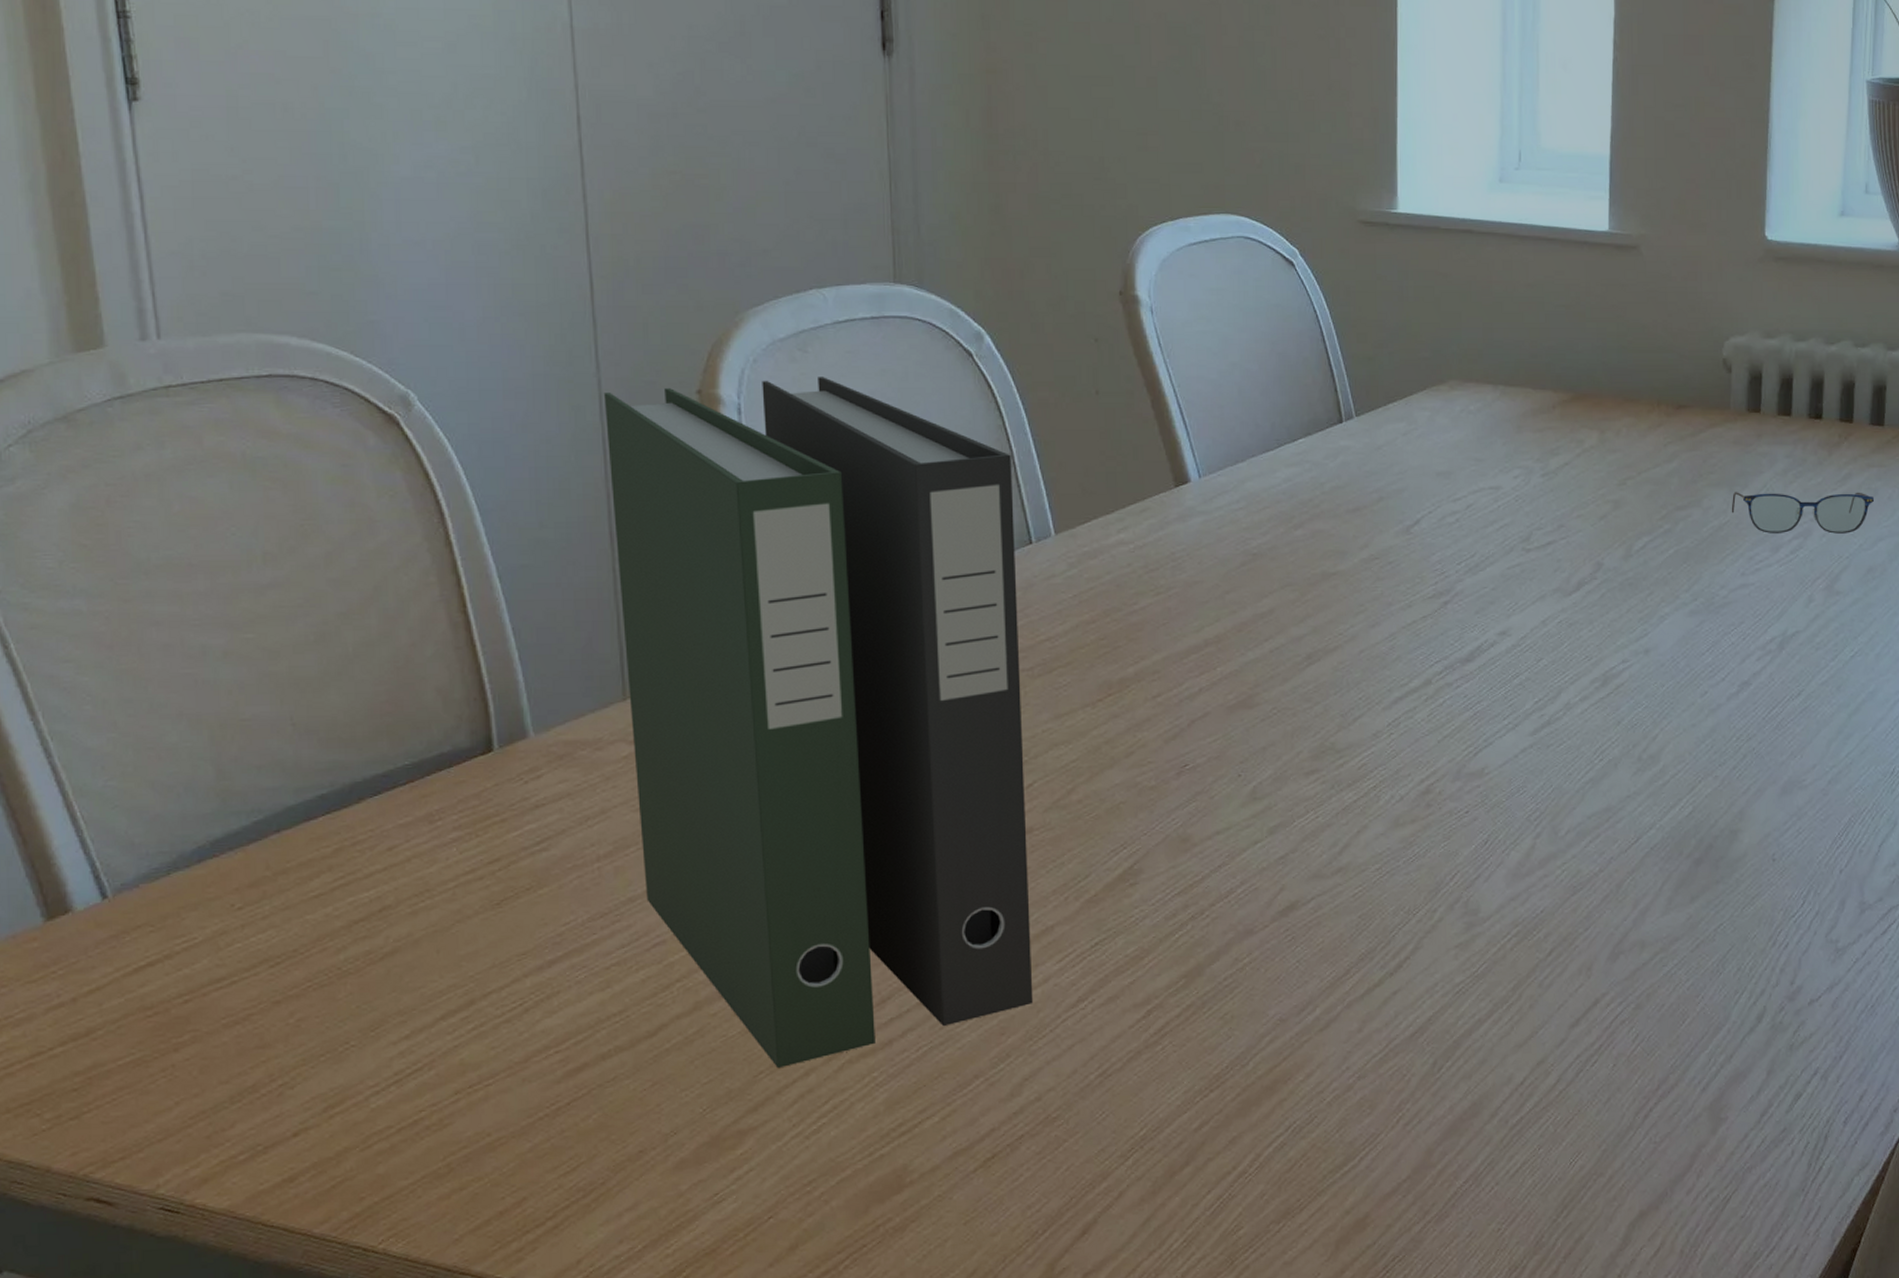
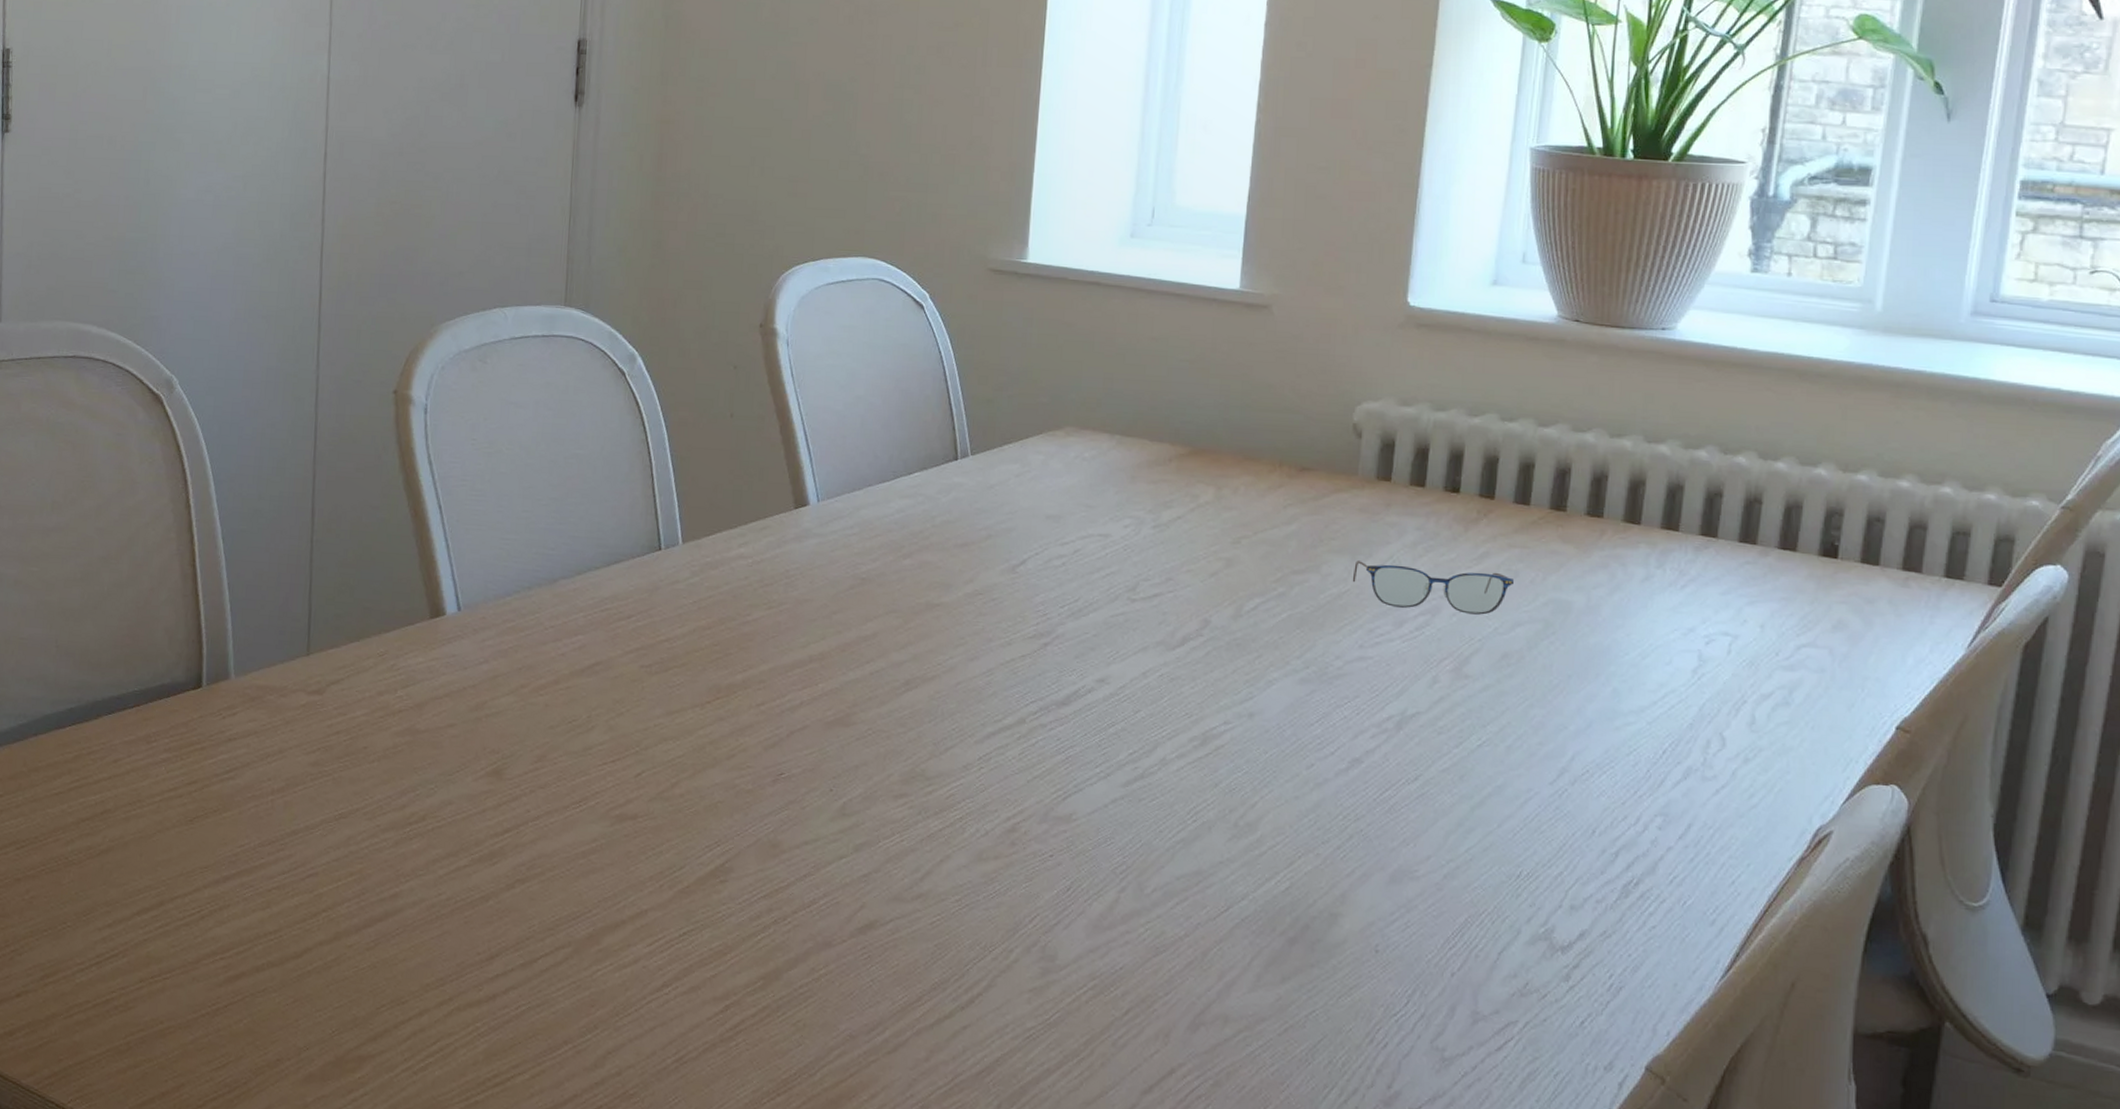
binder: present [603,377,1034,1069] -> none [307,385,650,1005]

